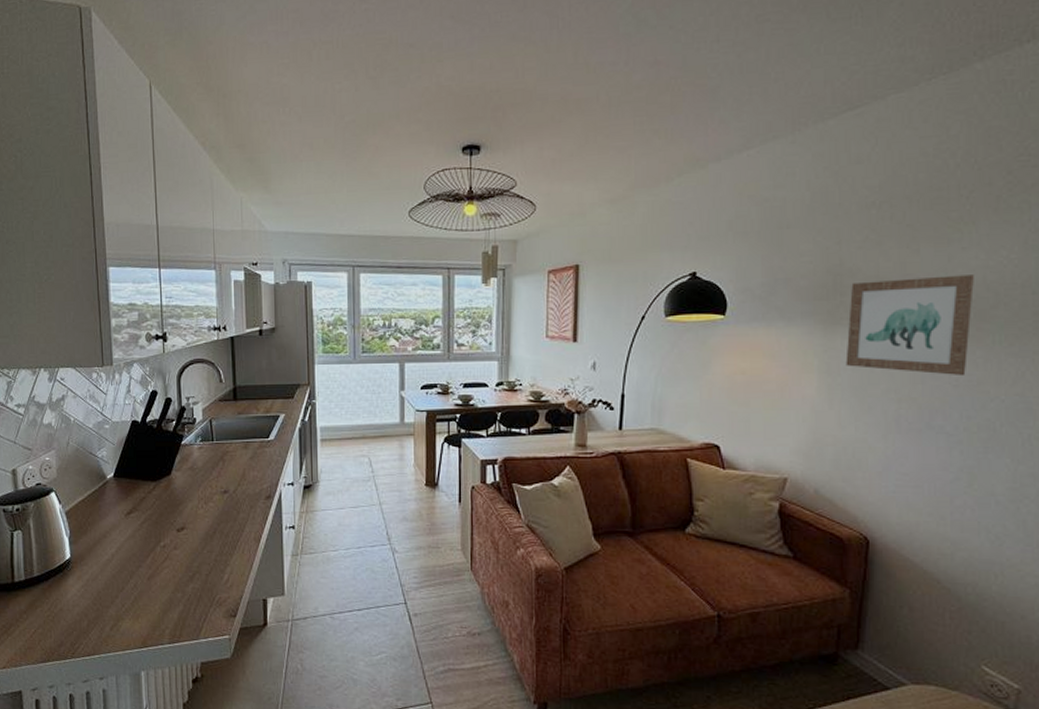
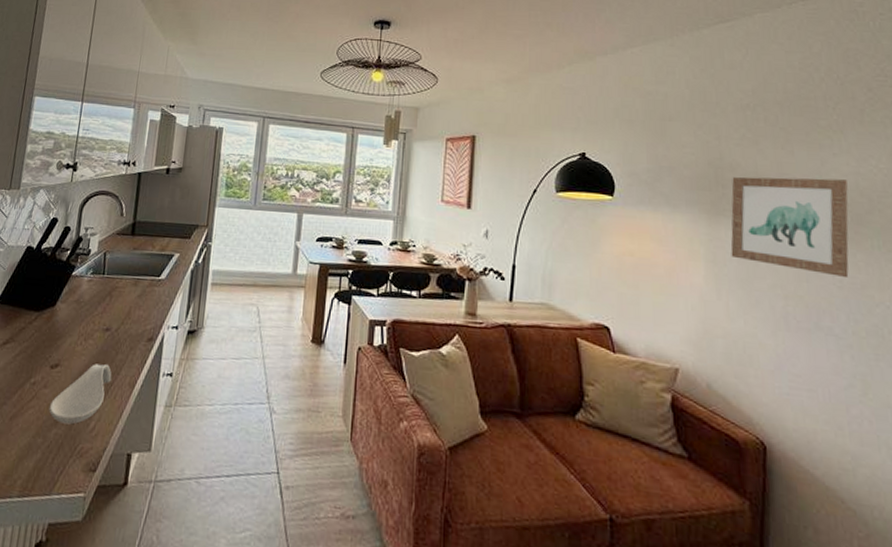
spoon rest: none [182,524,237,579] -> present [48,364,112,425]

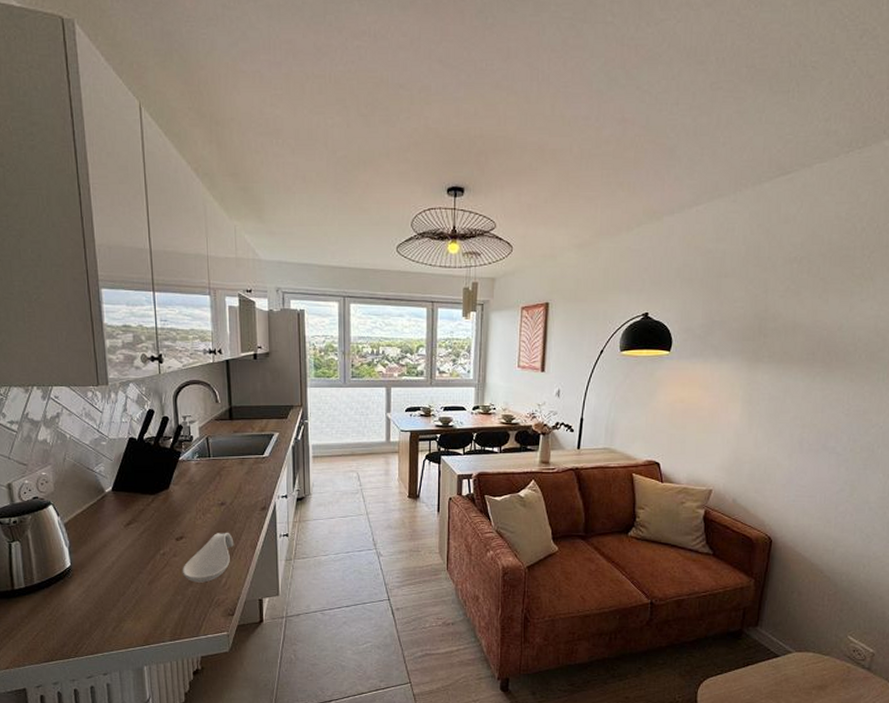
wall art: present [730,177,849,277] -> none [764,323,868,406]

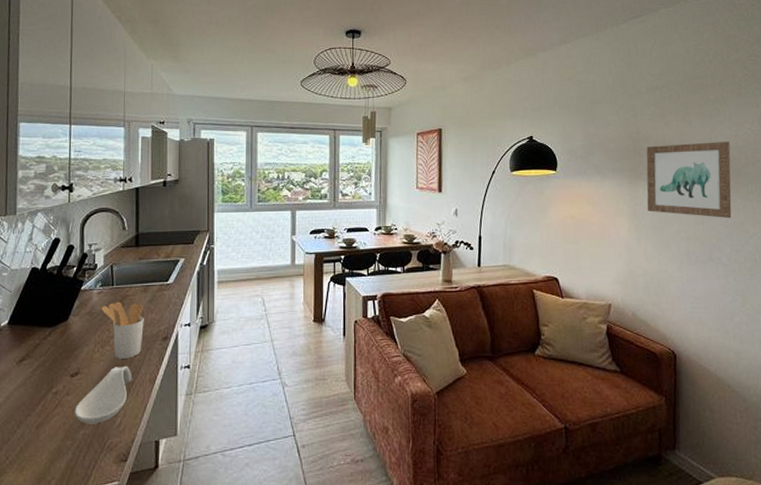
utensil holder: none [200,472,242,526] -> present [101,301,144,359]
wall art: none [764,323,868,406] -> present [646,142,732,218]

